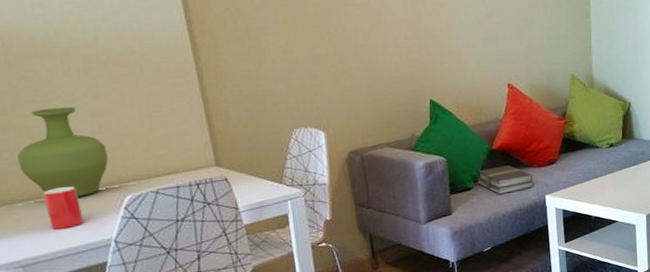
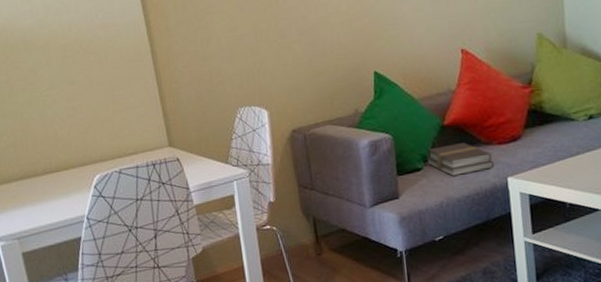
vase: present [17,106,108,197] -> none [13,93,81,177]
cup: present [42,187,85,229] -> none [31,167,63,206]

